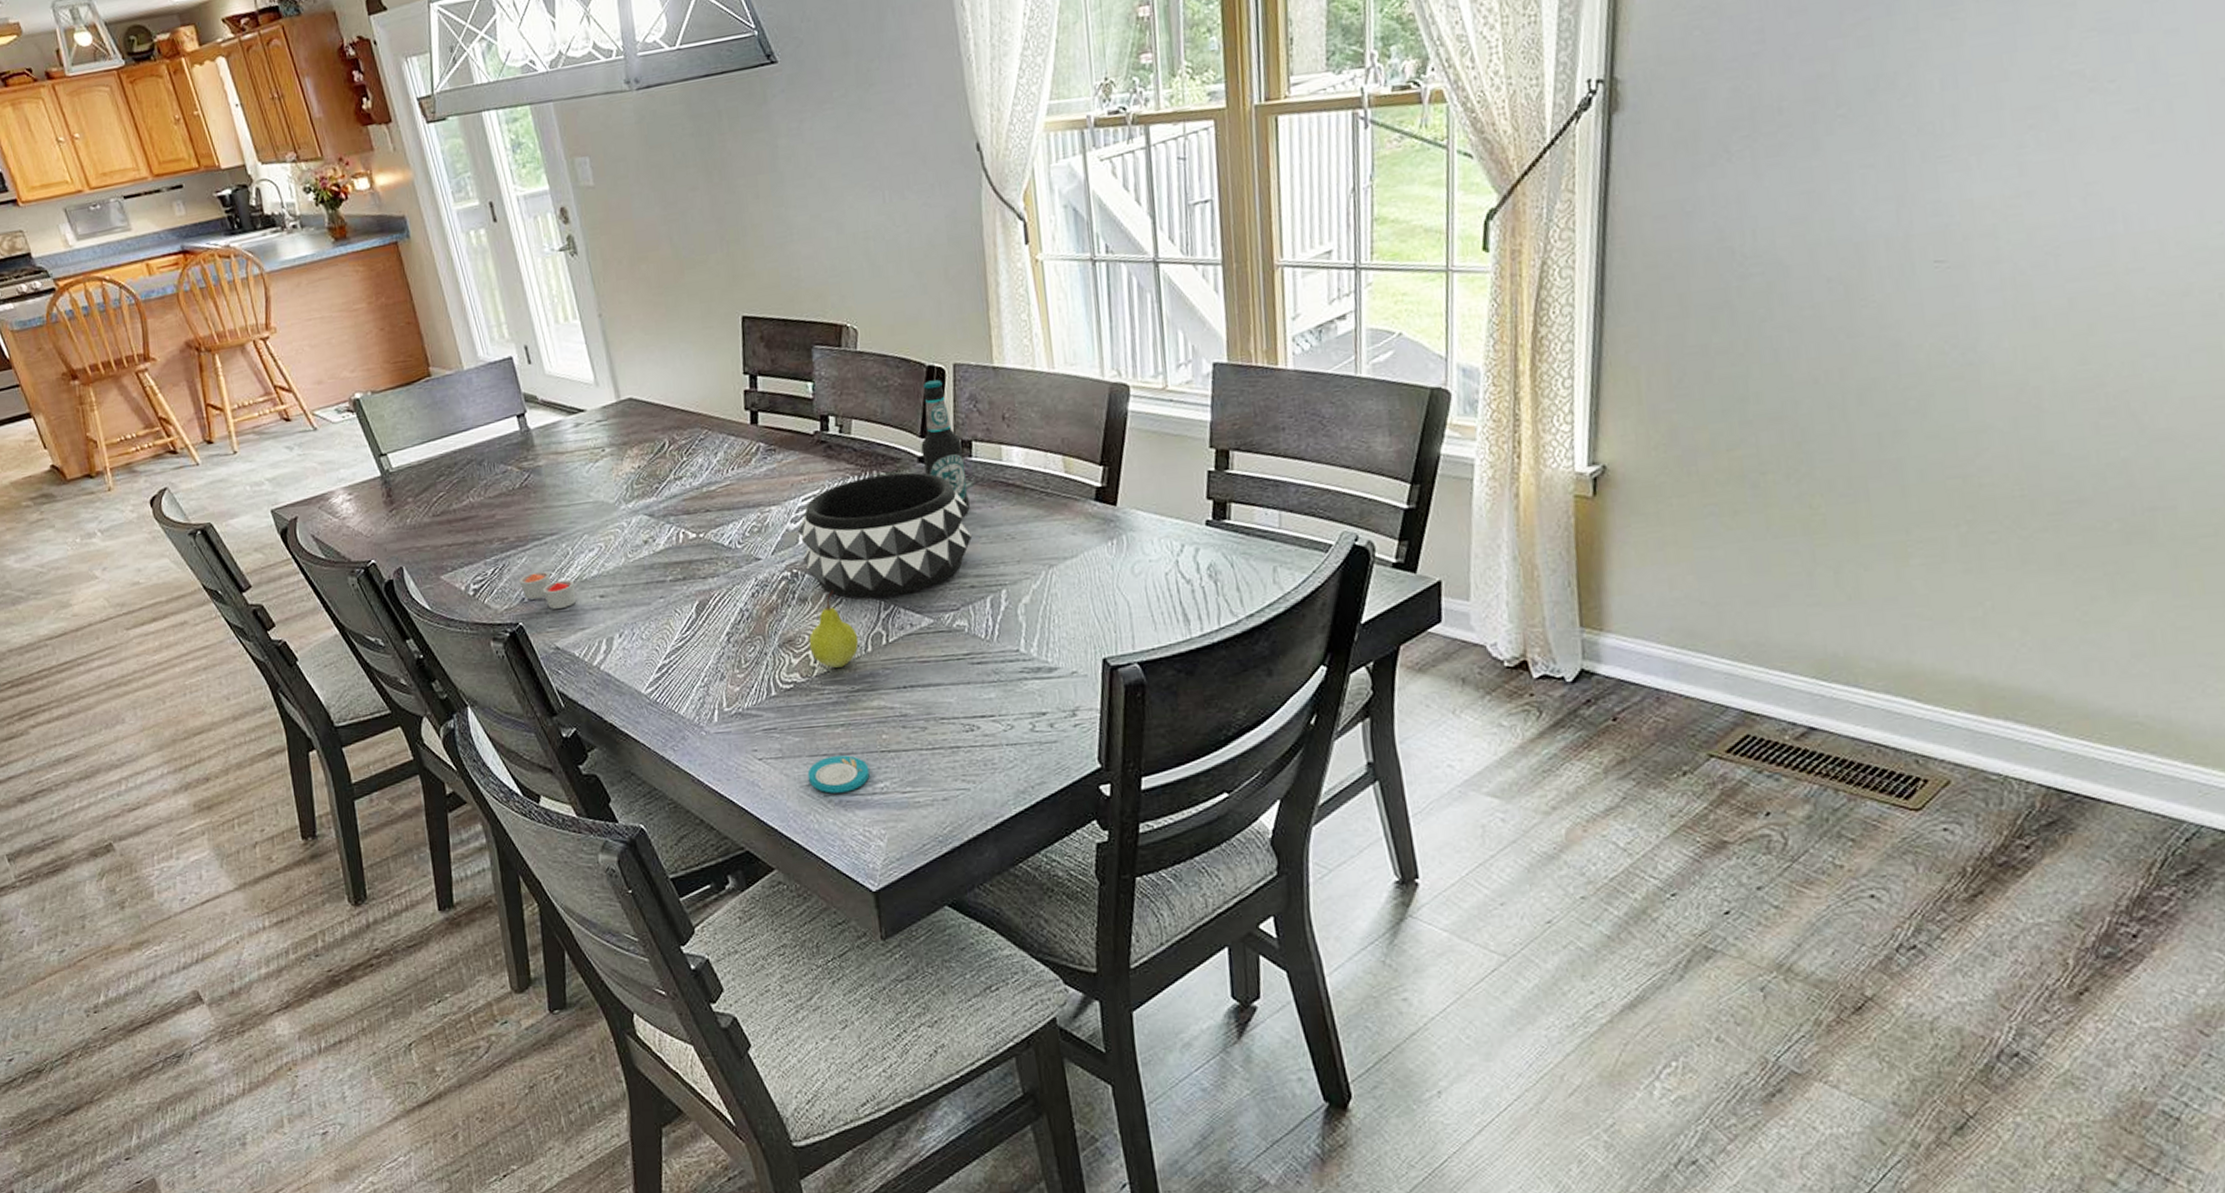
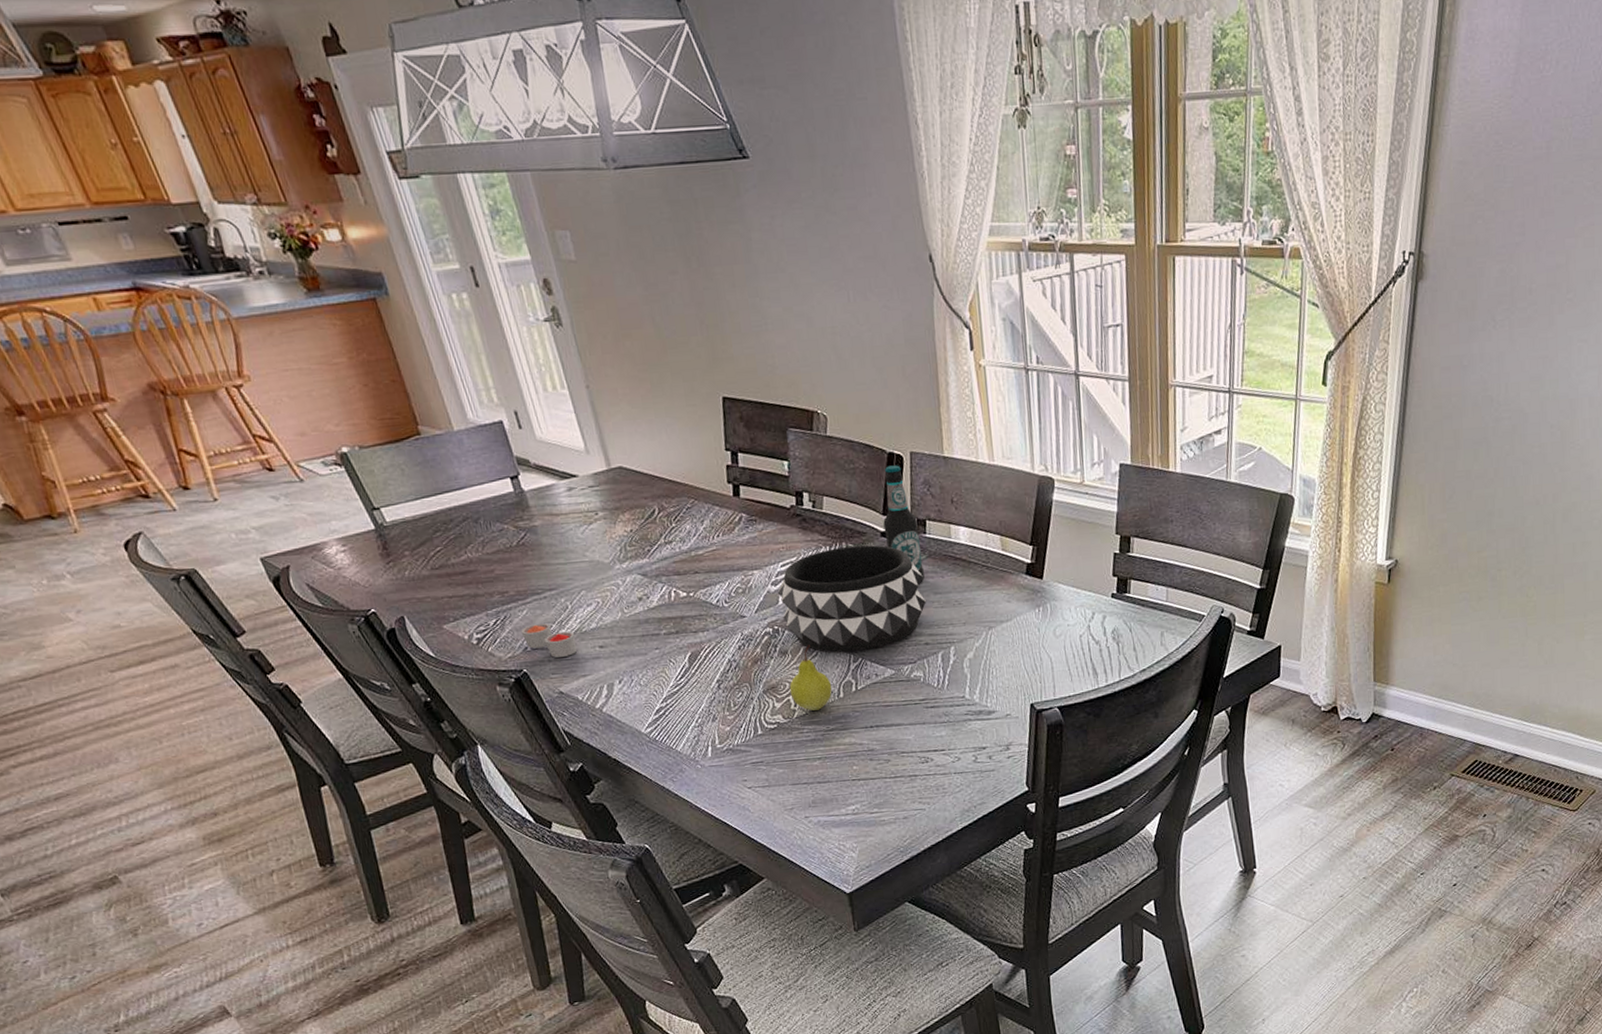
plate: present [807,755,870,794] -> none [790,783,843,815]

